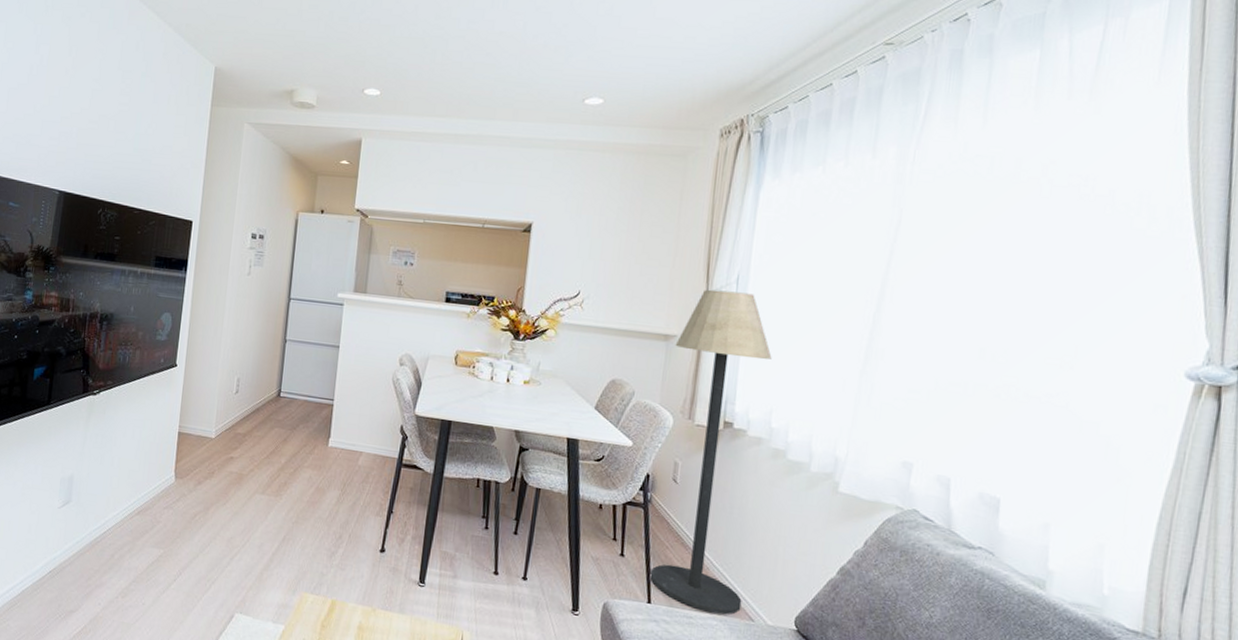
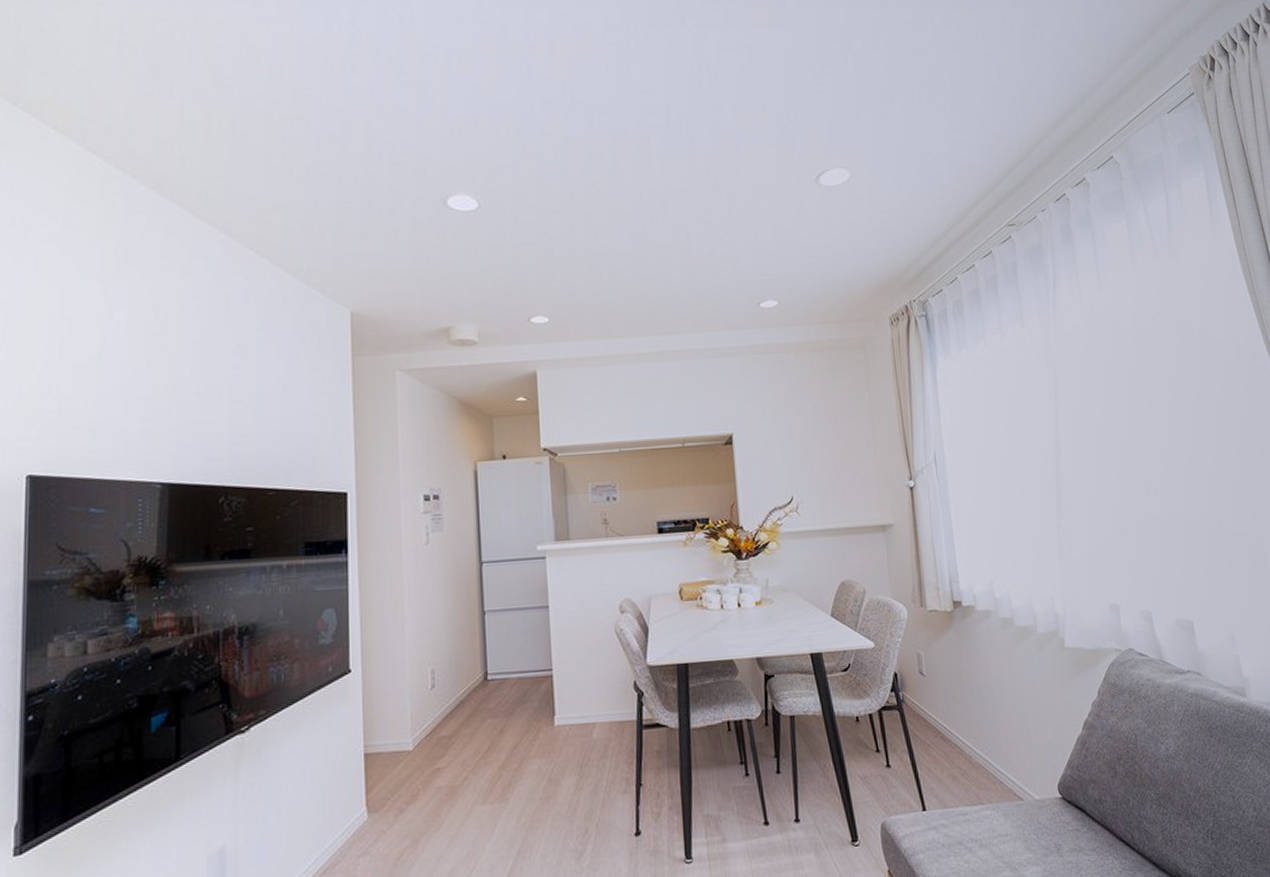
floor lamp: present [650,289,772,615] -> none [893,470,1009,804]

